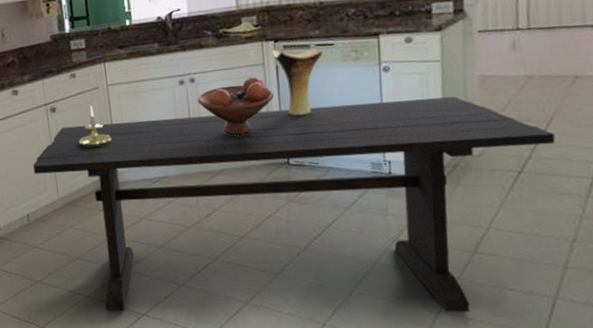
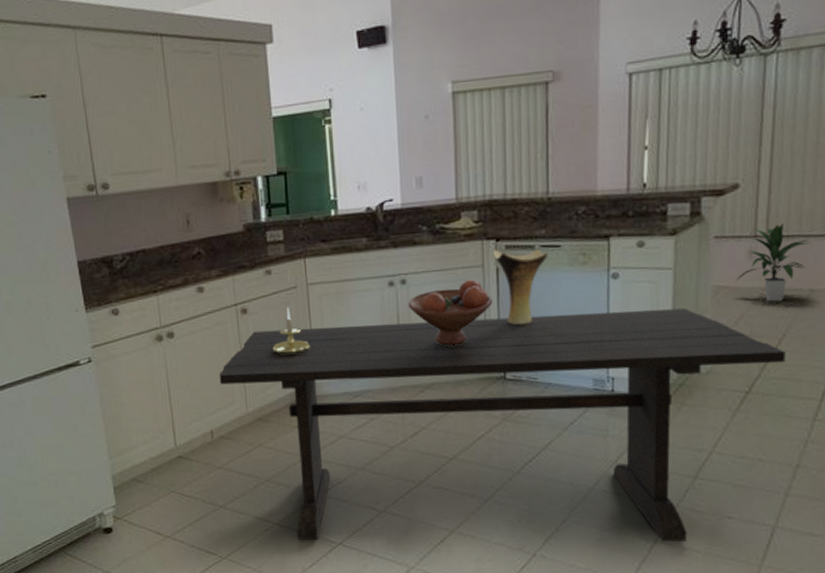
indoor plant: none [501,17,573,89] -> present [736,224,812,302]

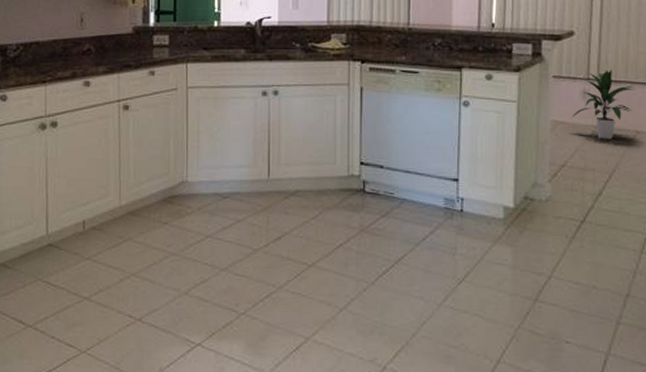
dining table: present [219,308,786,542] -> none [96,127,616,363]
candle holder: present [272,307,310,356] -> none [149,107,185,154]
fruit bowl: present [407,279,492,346] -> none [278,95,355,156]
vase: present [493,249,548,325] -> none [358,70,407,142]

